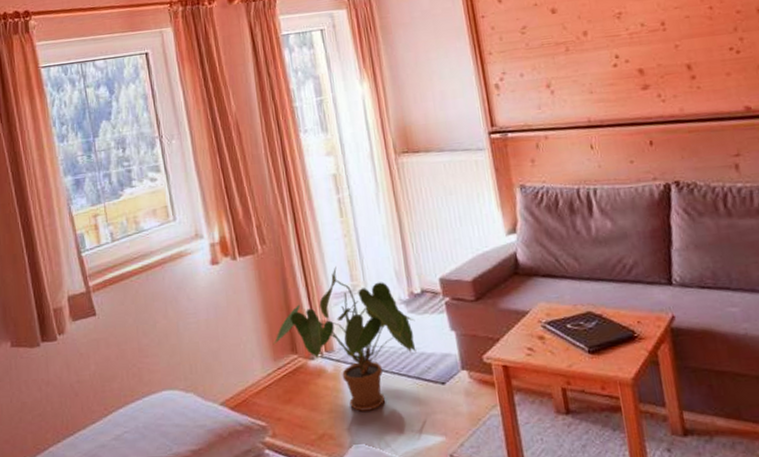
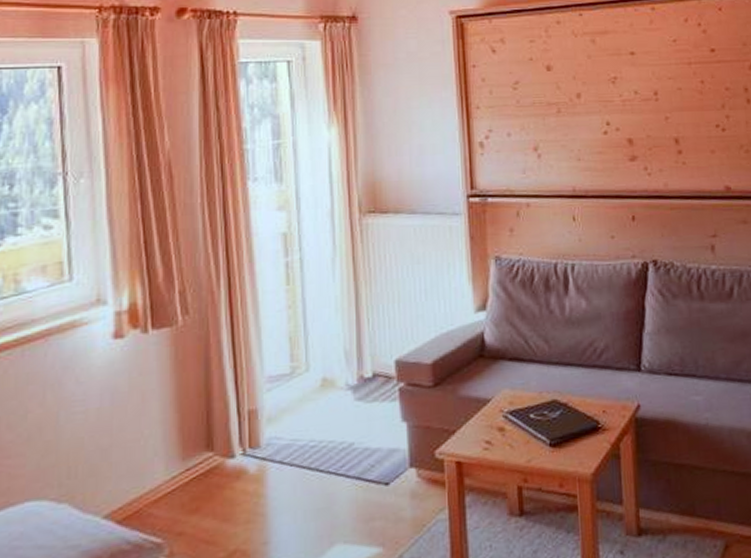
house plant: present [272,266,416,412] -> none [182,343,362,521]

